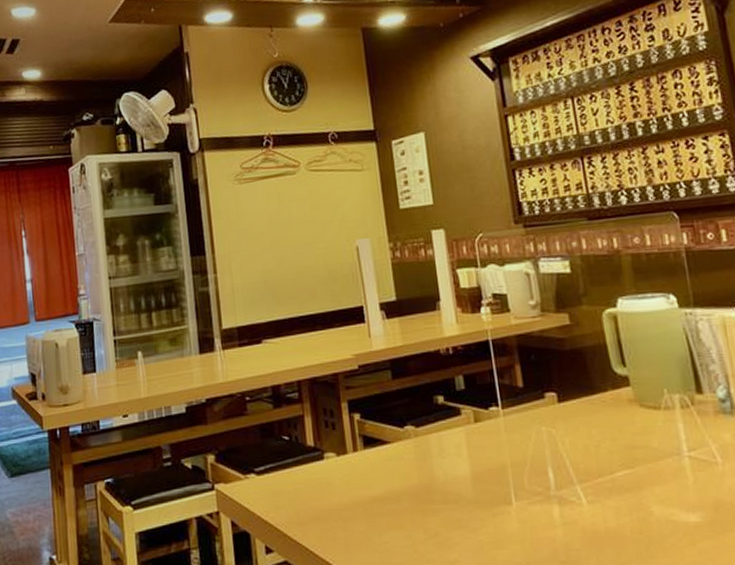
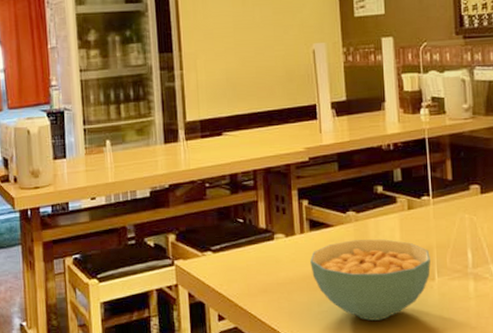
cereal bowl: none [366,457,506,553] -> present [310,239,431,321]

